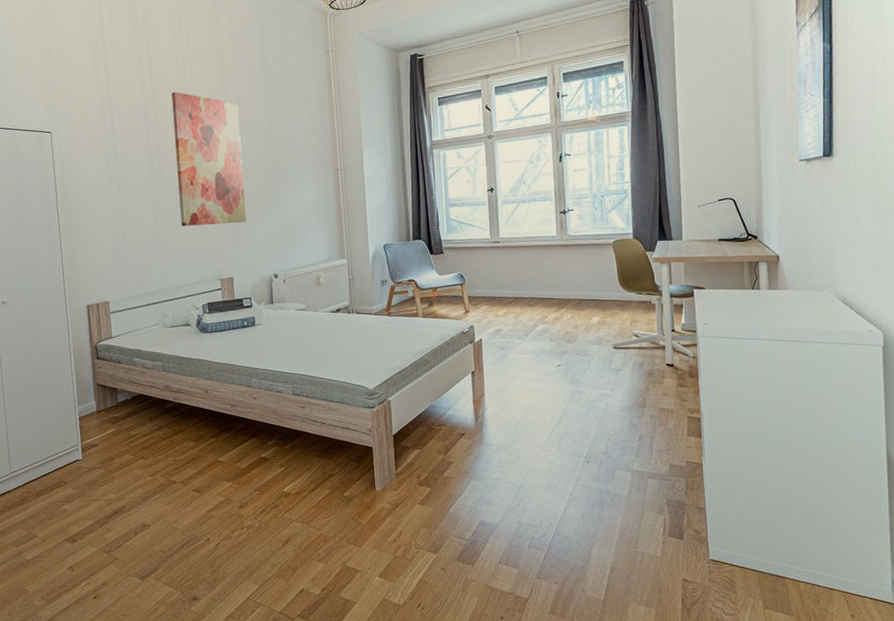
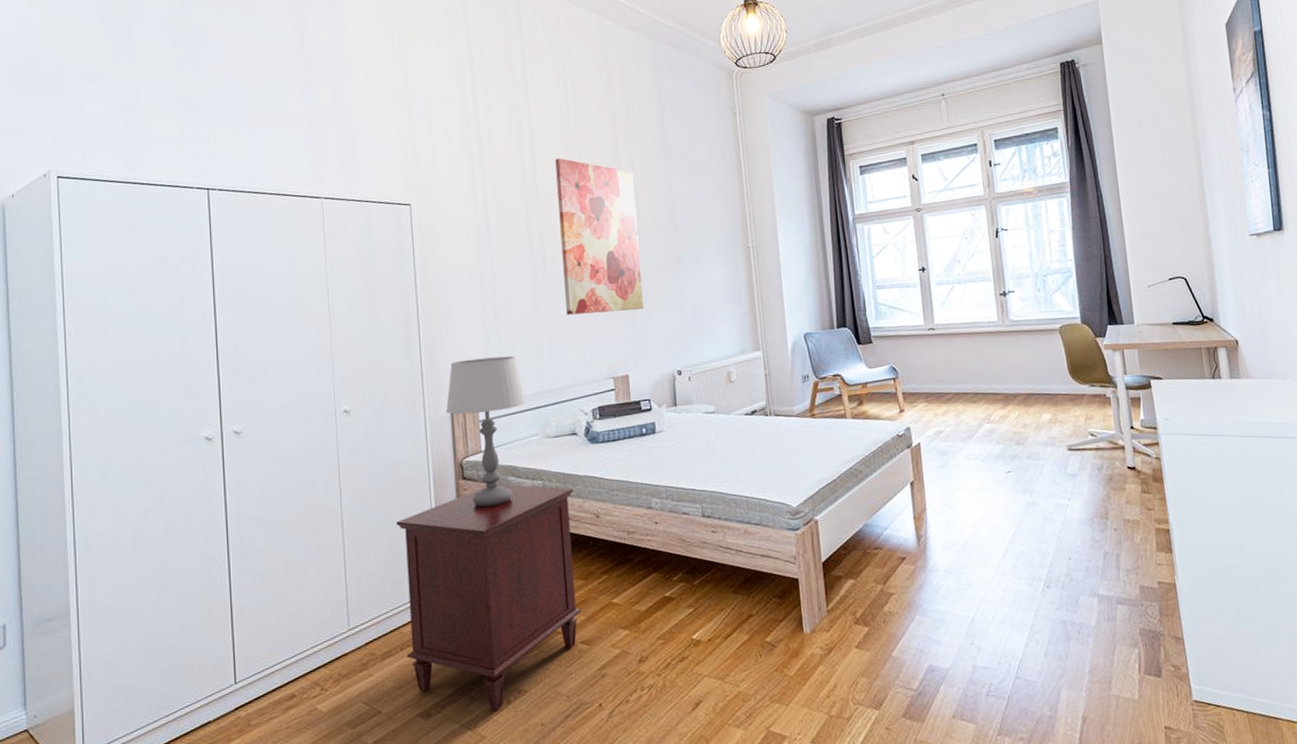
nightstand: none [45,363,193,540] -> present [395,483,582,711]
table lamp: none [83,259,148,382] -> present [445,355,526,508]

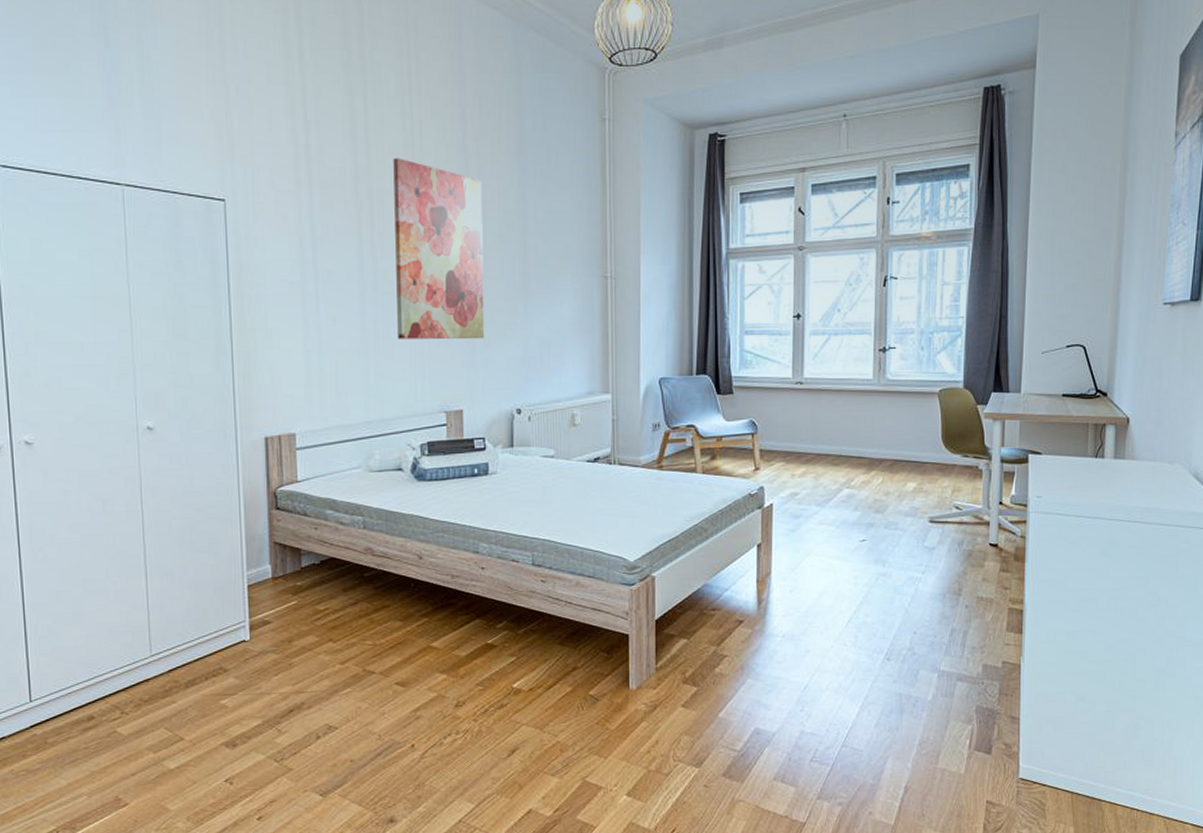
nightstand: present [395,483,582,711] -> none [202,516,398,745]
table lamp: present [445,355,526,508] -> none [259,380,348,540]

